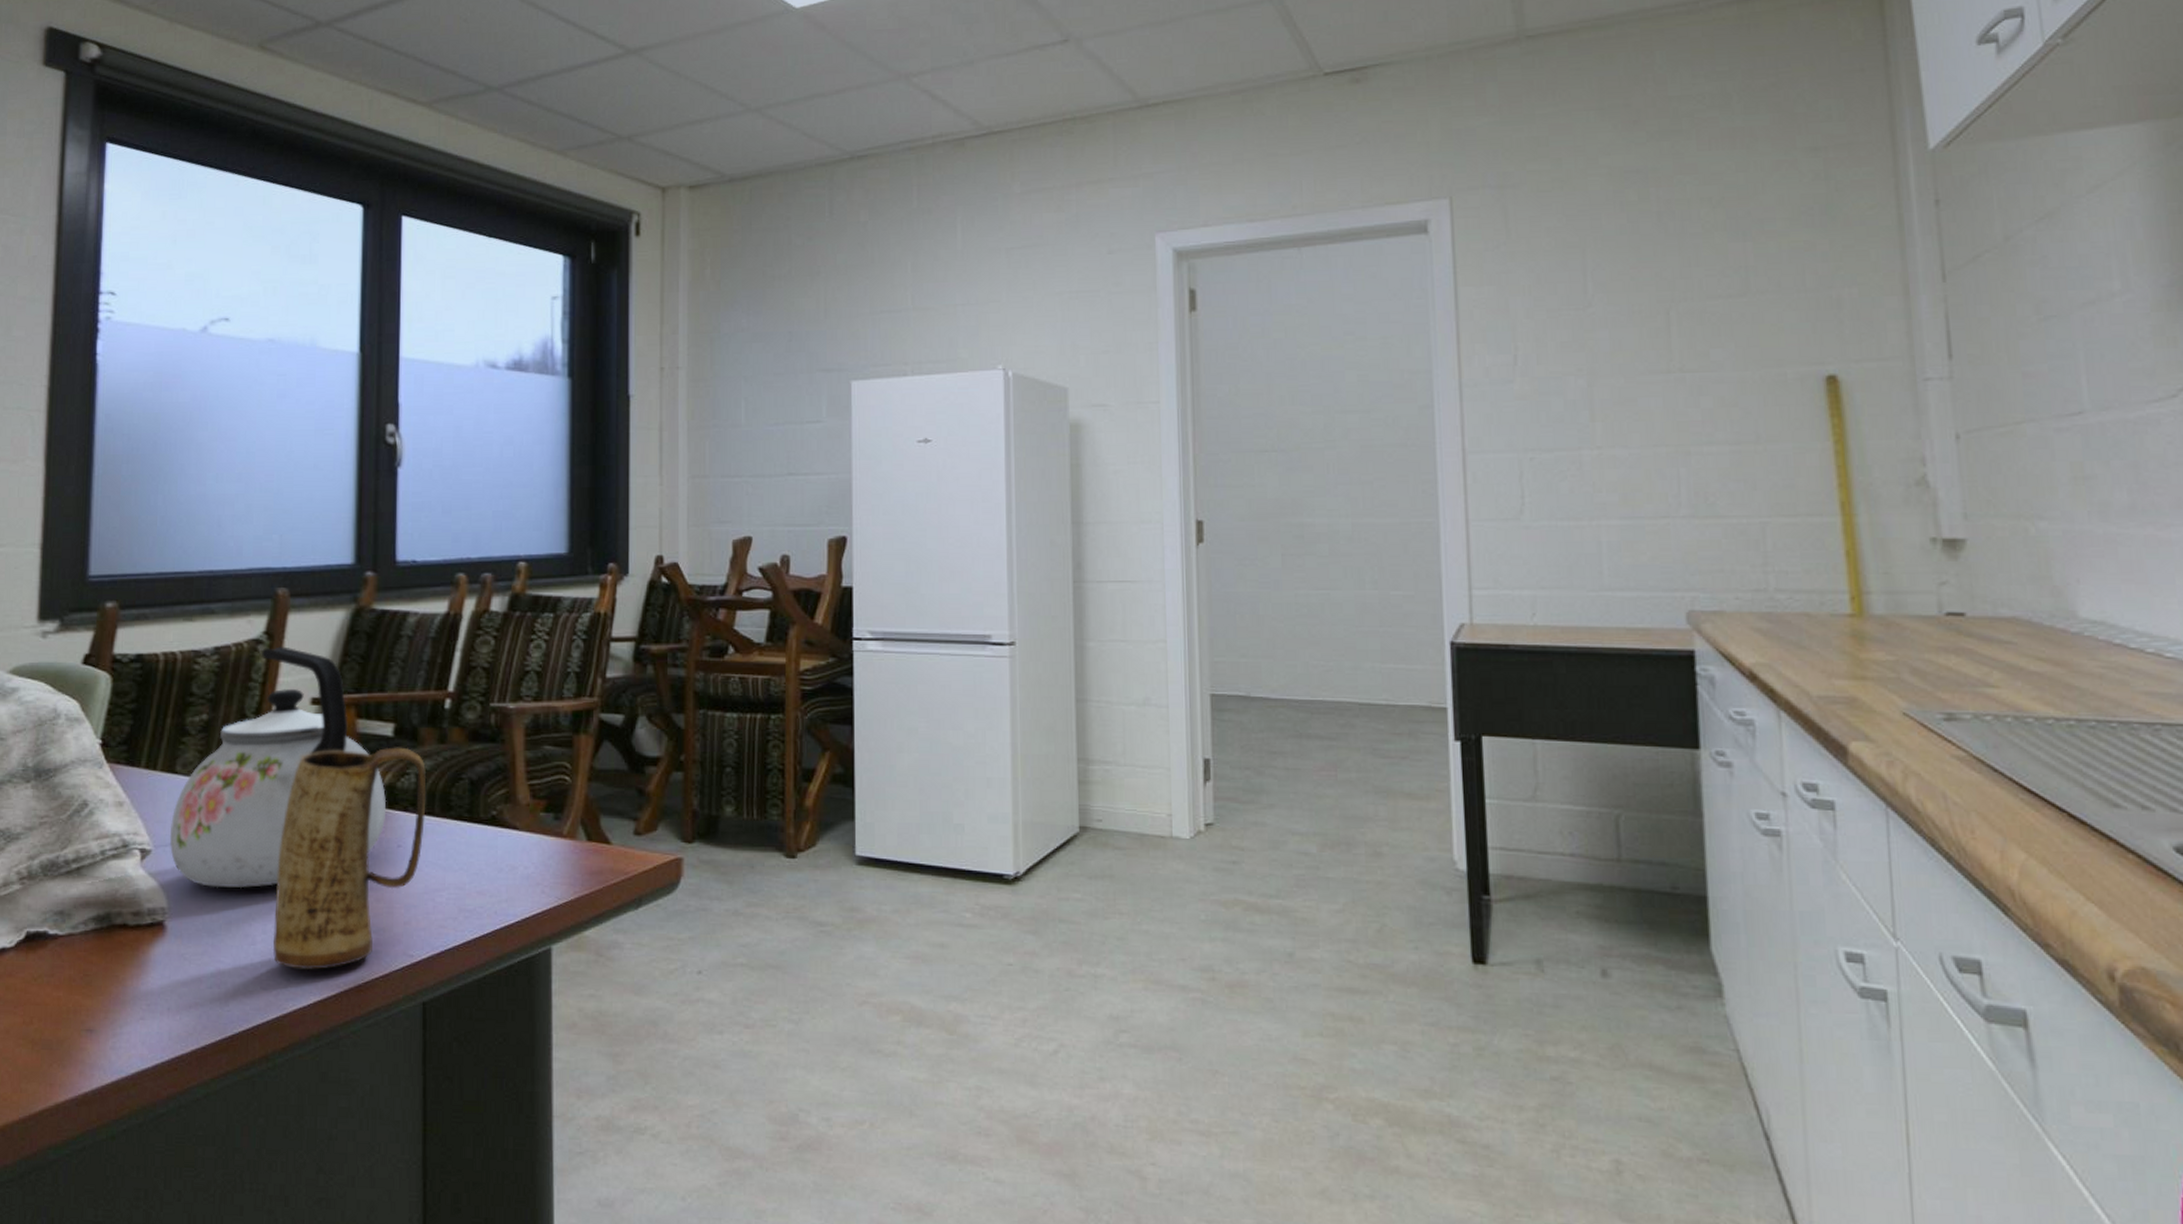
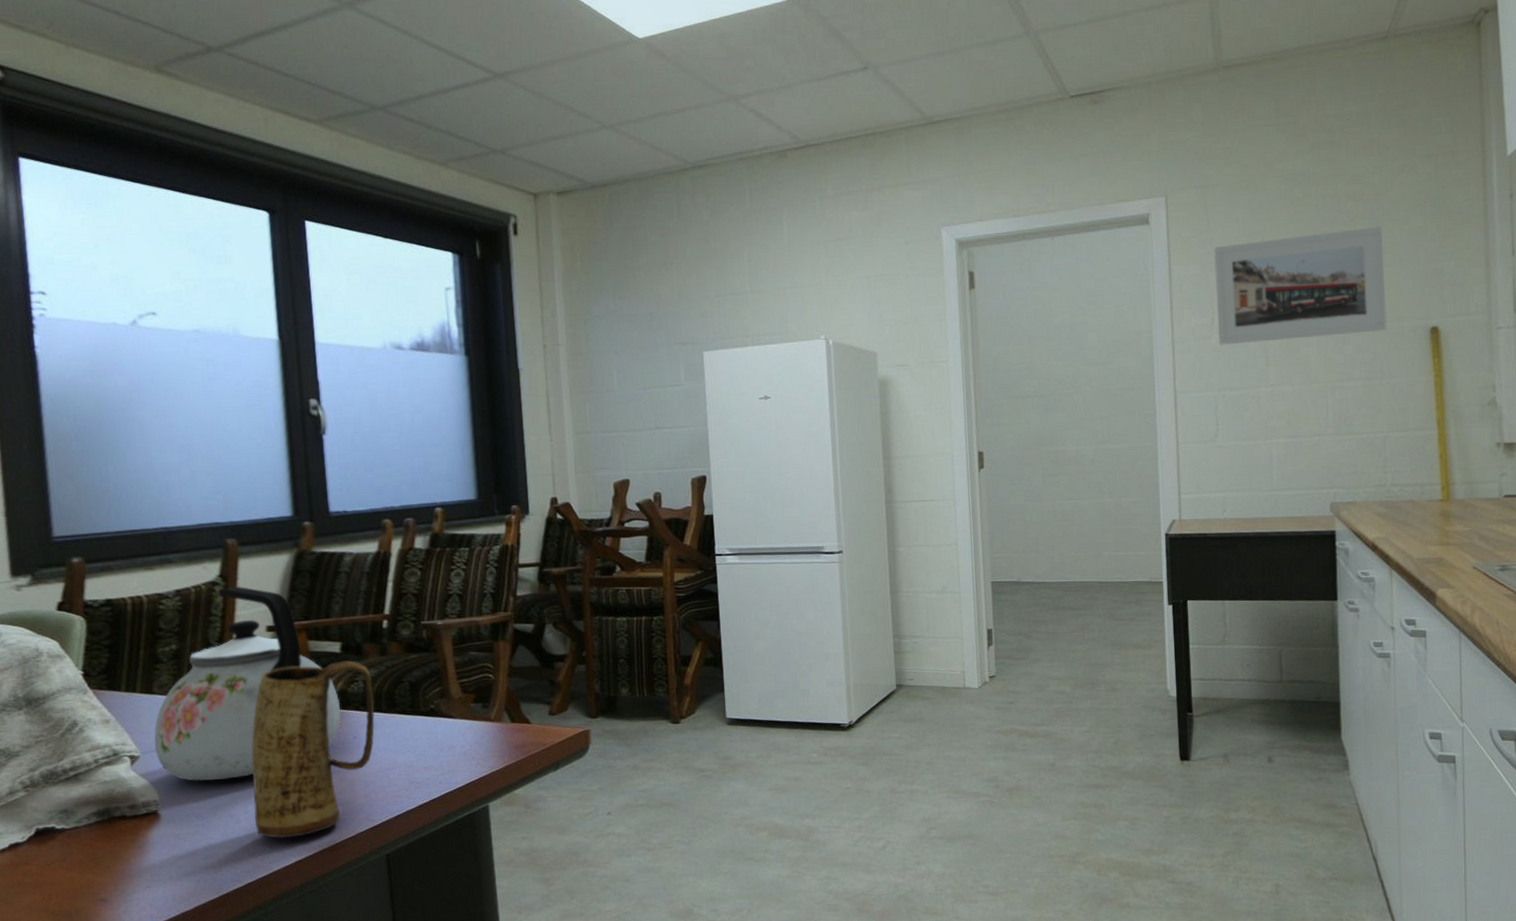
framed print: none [1515,241,1762,392] -> present [1213,227,1387,345]

